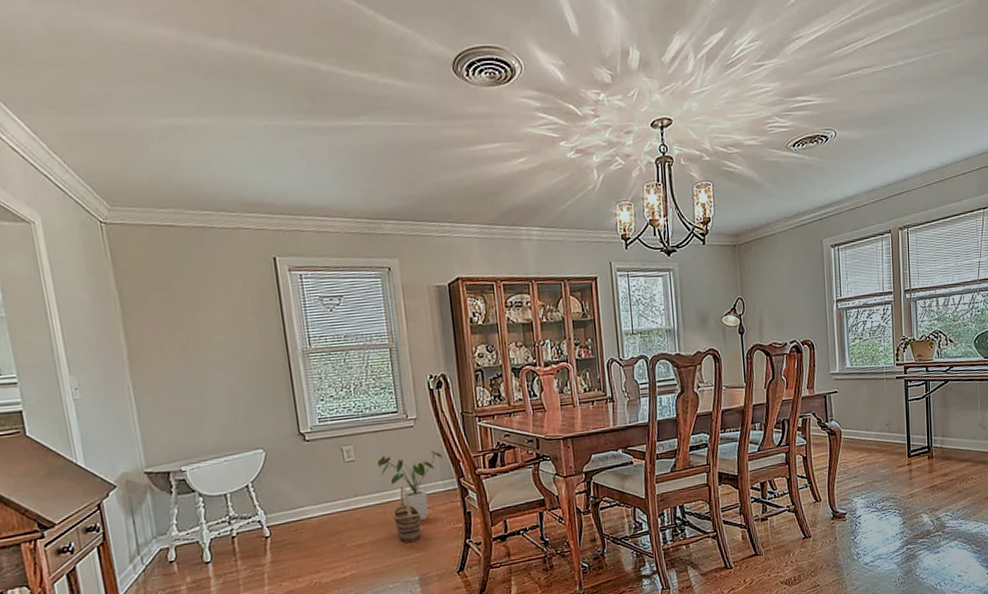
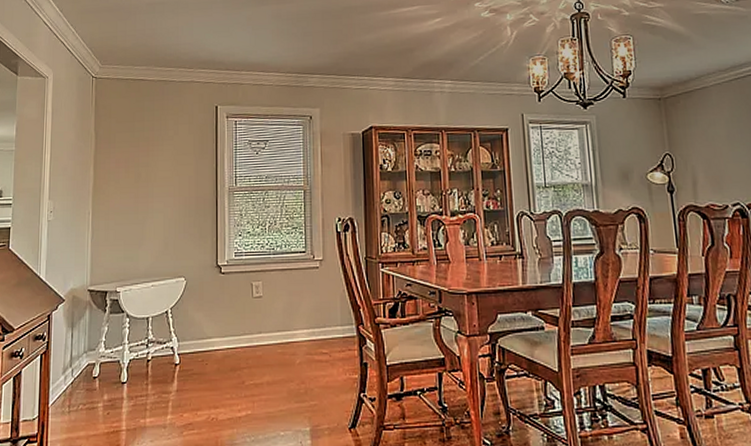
house plant: present [377,451,443,521] -> none [282,294,344,366]
basket: present [392,485,422,543] -> none [291,327,318,389]

